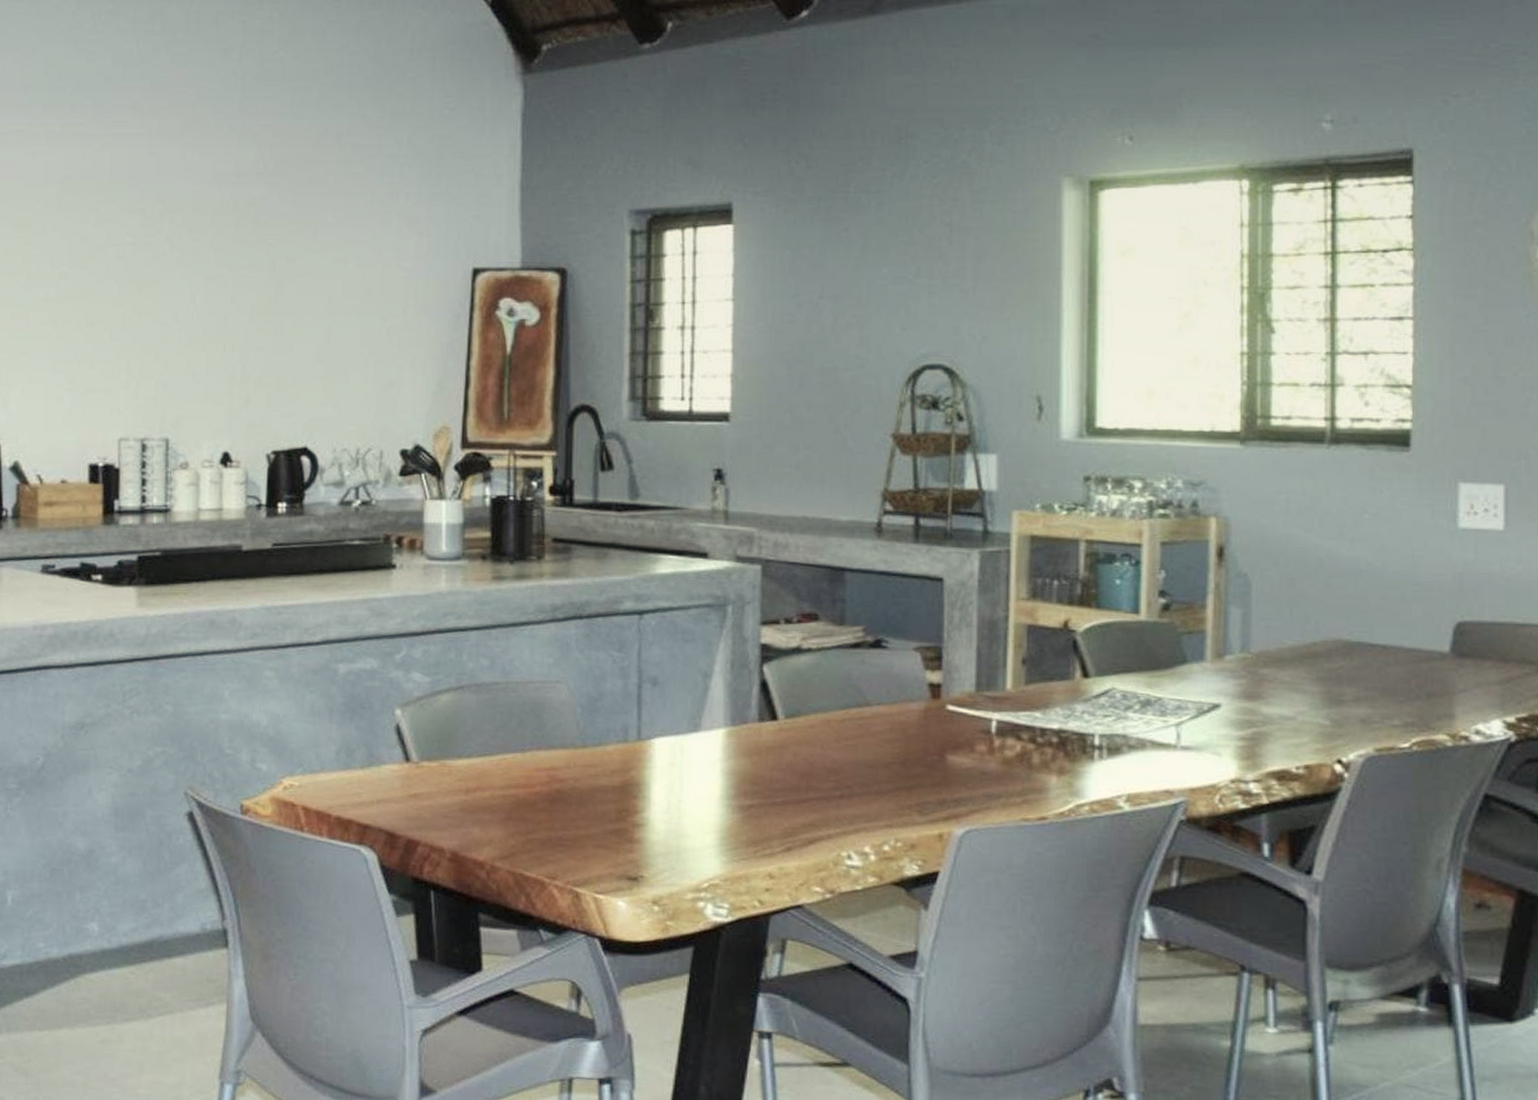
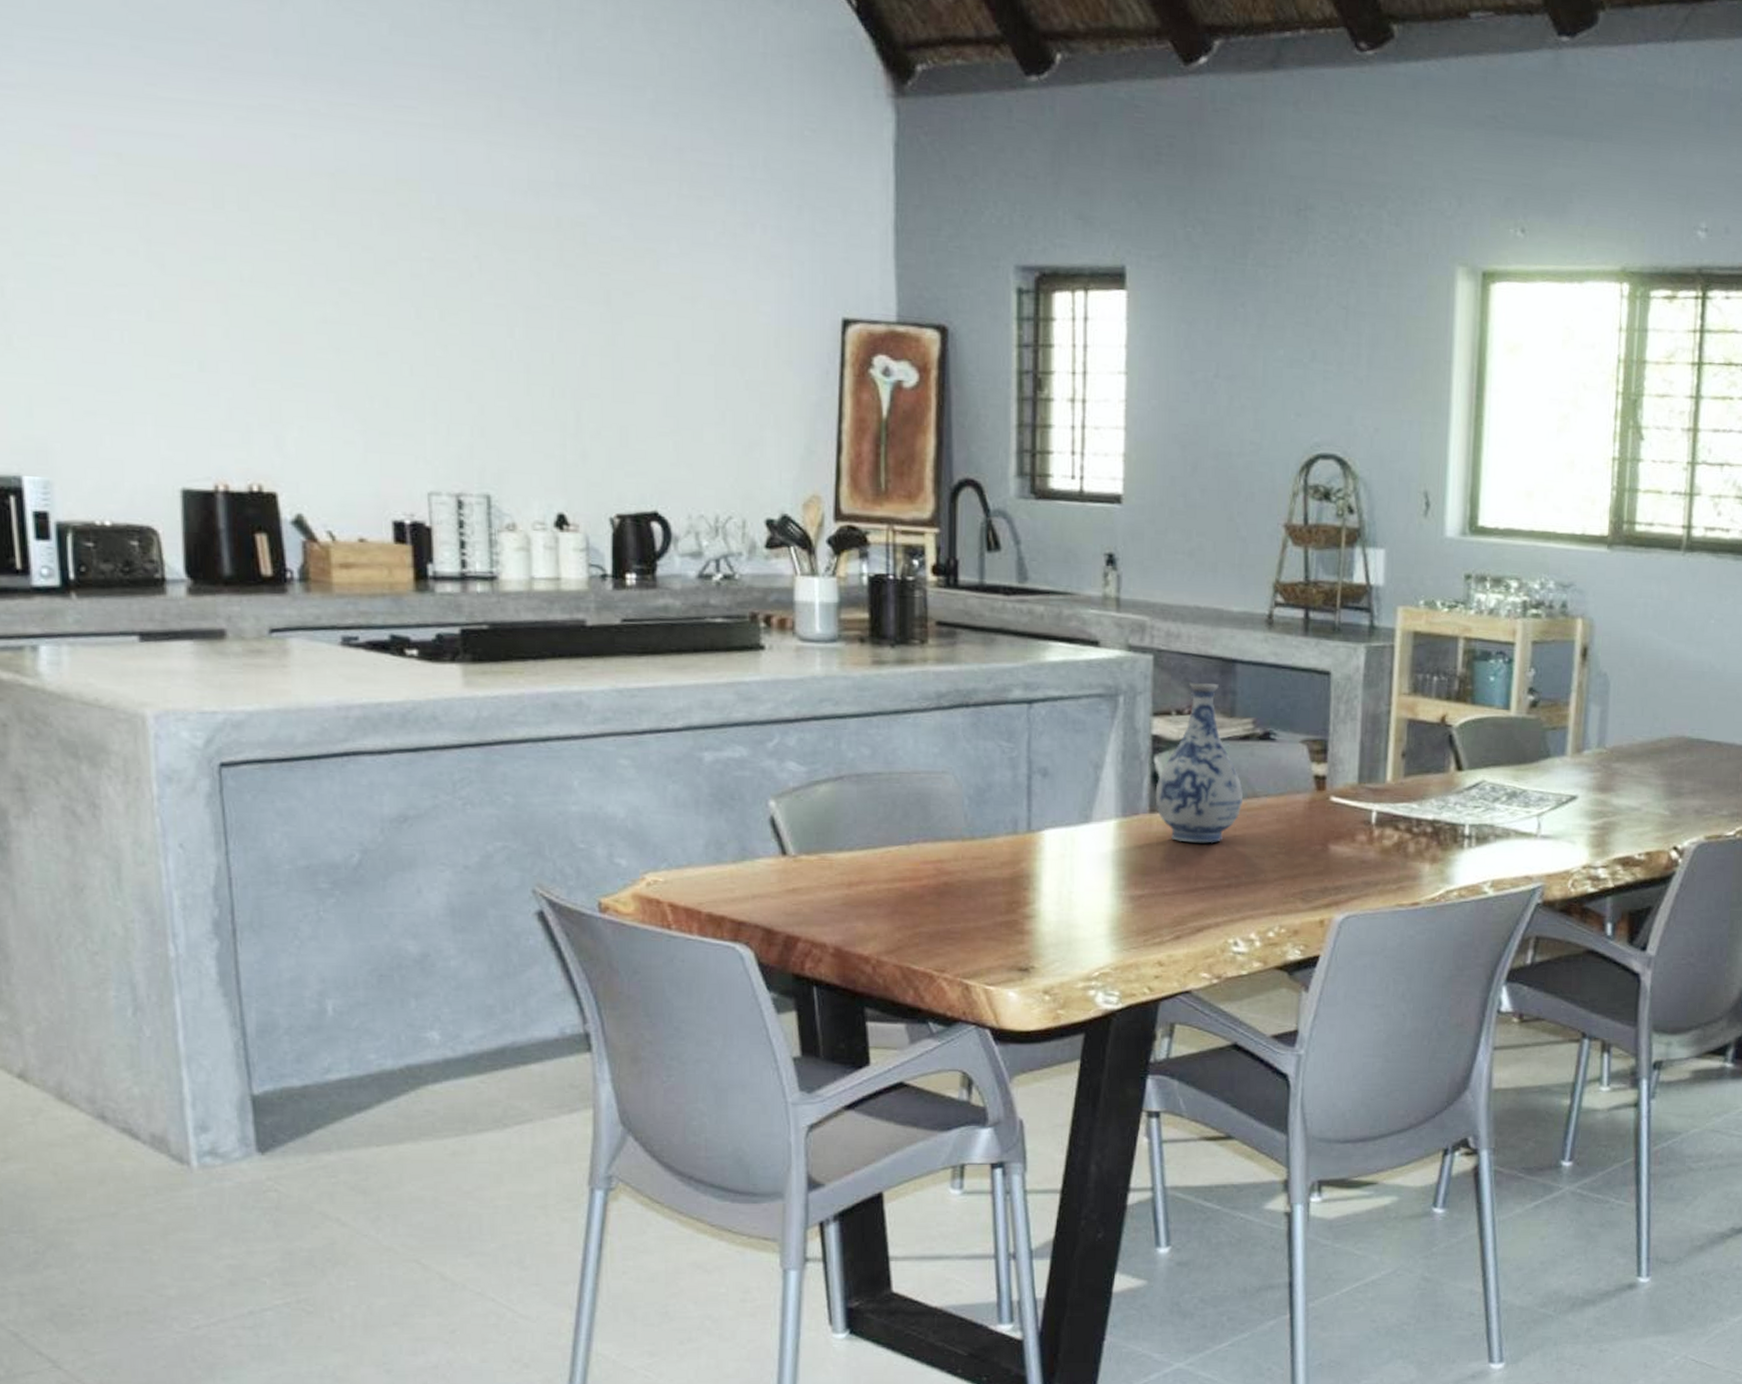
vase: none [764,592,854,753] -> present [1155,683,1243,843]

